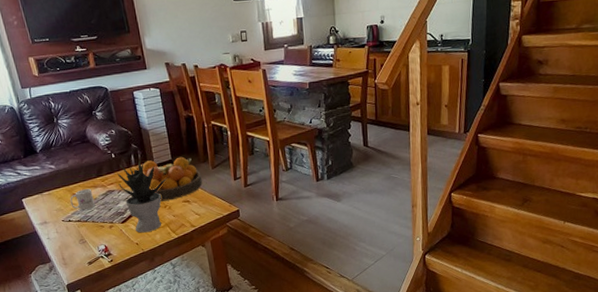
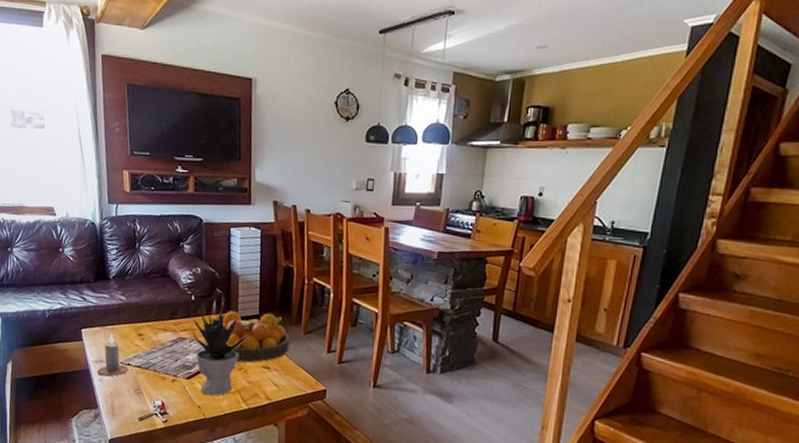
candle: none [44,198,71,235] -> present [97,333,129,377]
mug: present [70,189,96,211] -> none [134,330,162,356]

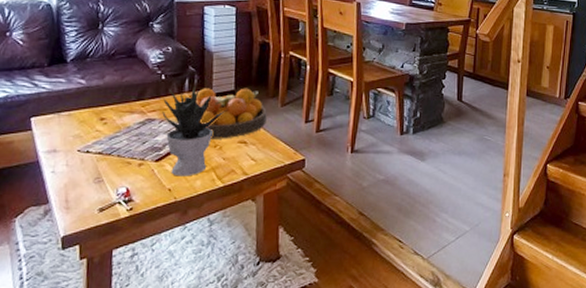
candle: present [97,333,129,377] -> none [49,120,88,167]

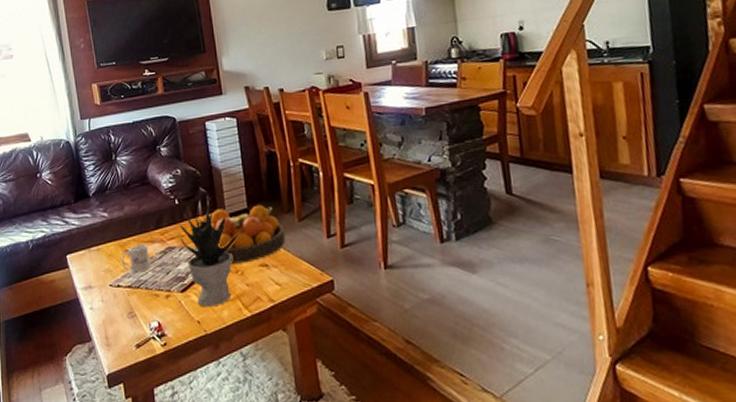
mug: none [94,114,127,141] -> present [121,244,151,273]

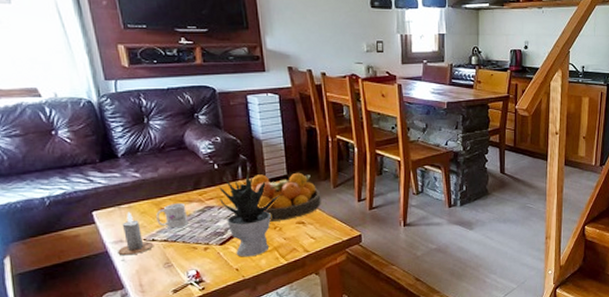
candle: none [87,255,119,304] -> present [118,212,154,256]

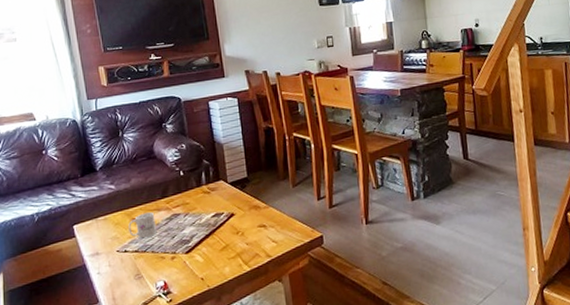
candle: present [118,212,154,256] -> none [94,224,126,269]
potted plant: present [219,174,283,257] -> none [184,178,244,266]
fruit bowl: present [251,172,321,222] -> none [214,173,281,227]

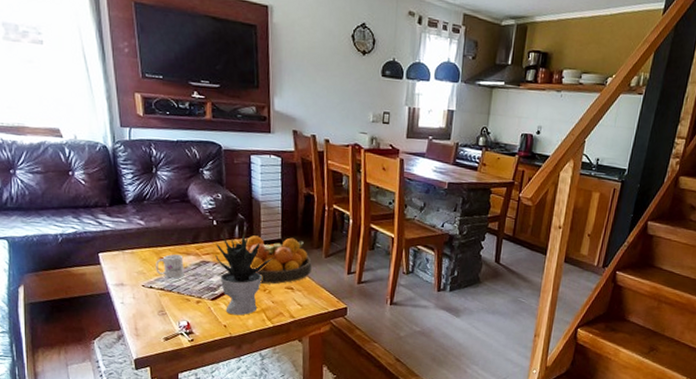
potted plant: none [184,178,244,266] -> present [215,233,276,316]
fruit bowl: none [214,173,281,227] -> present [246,235,312,285]

